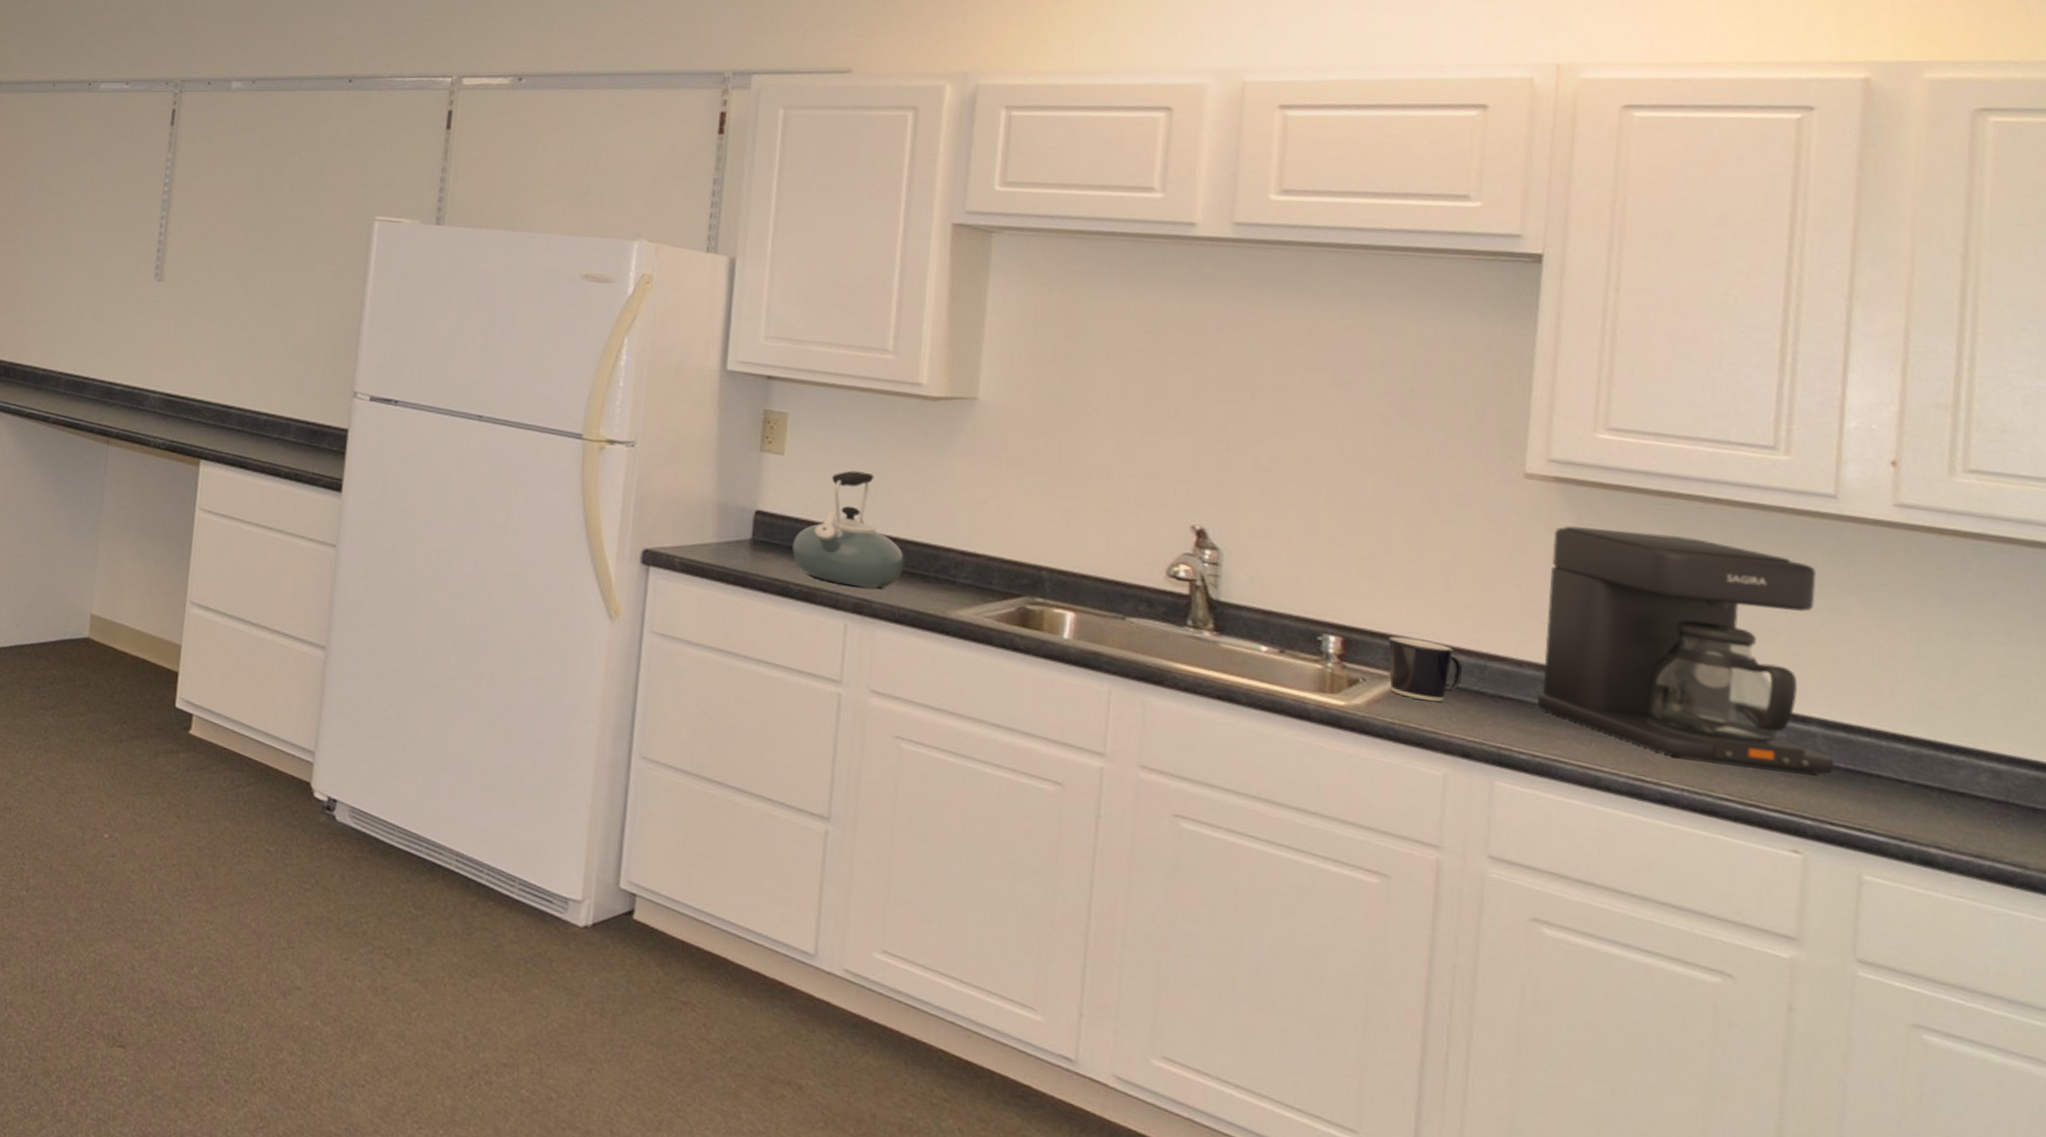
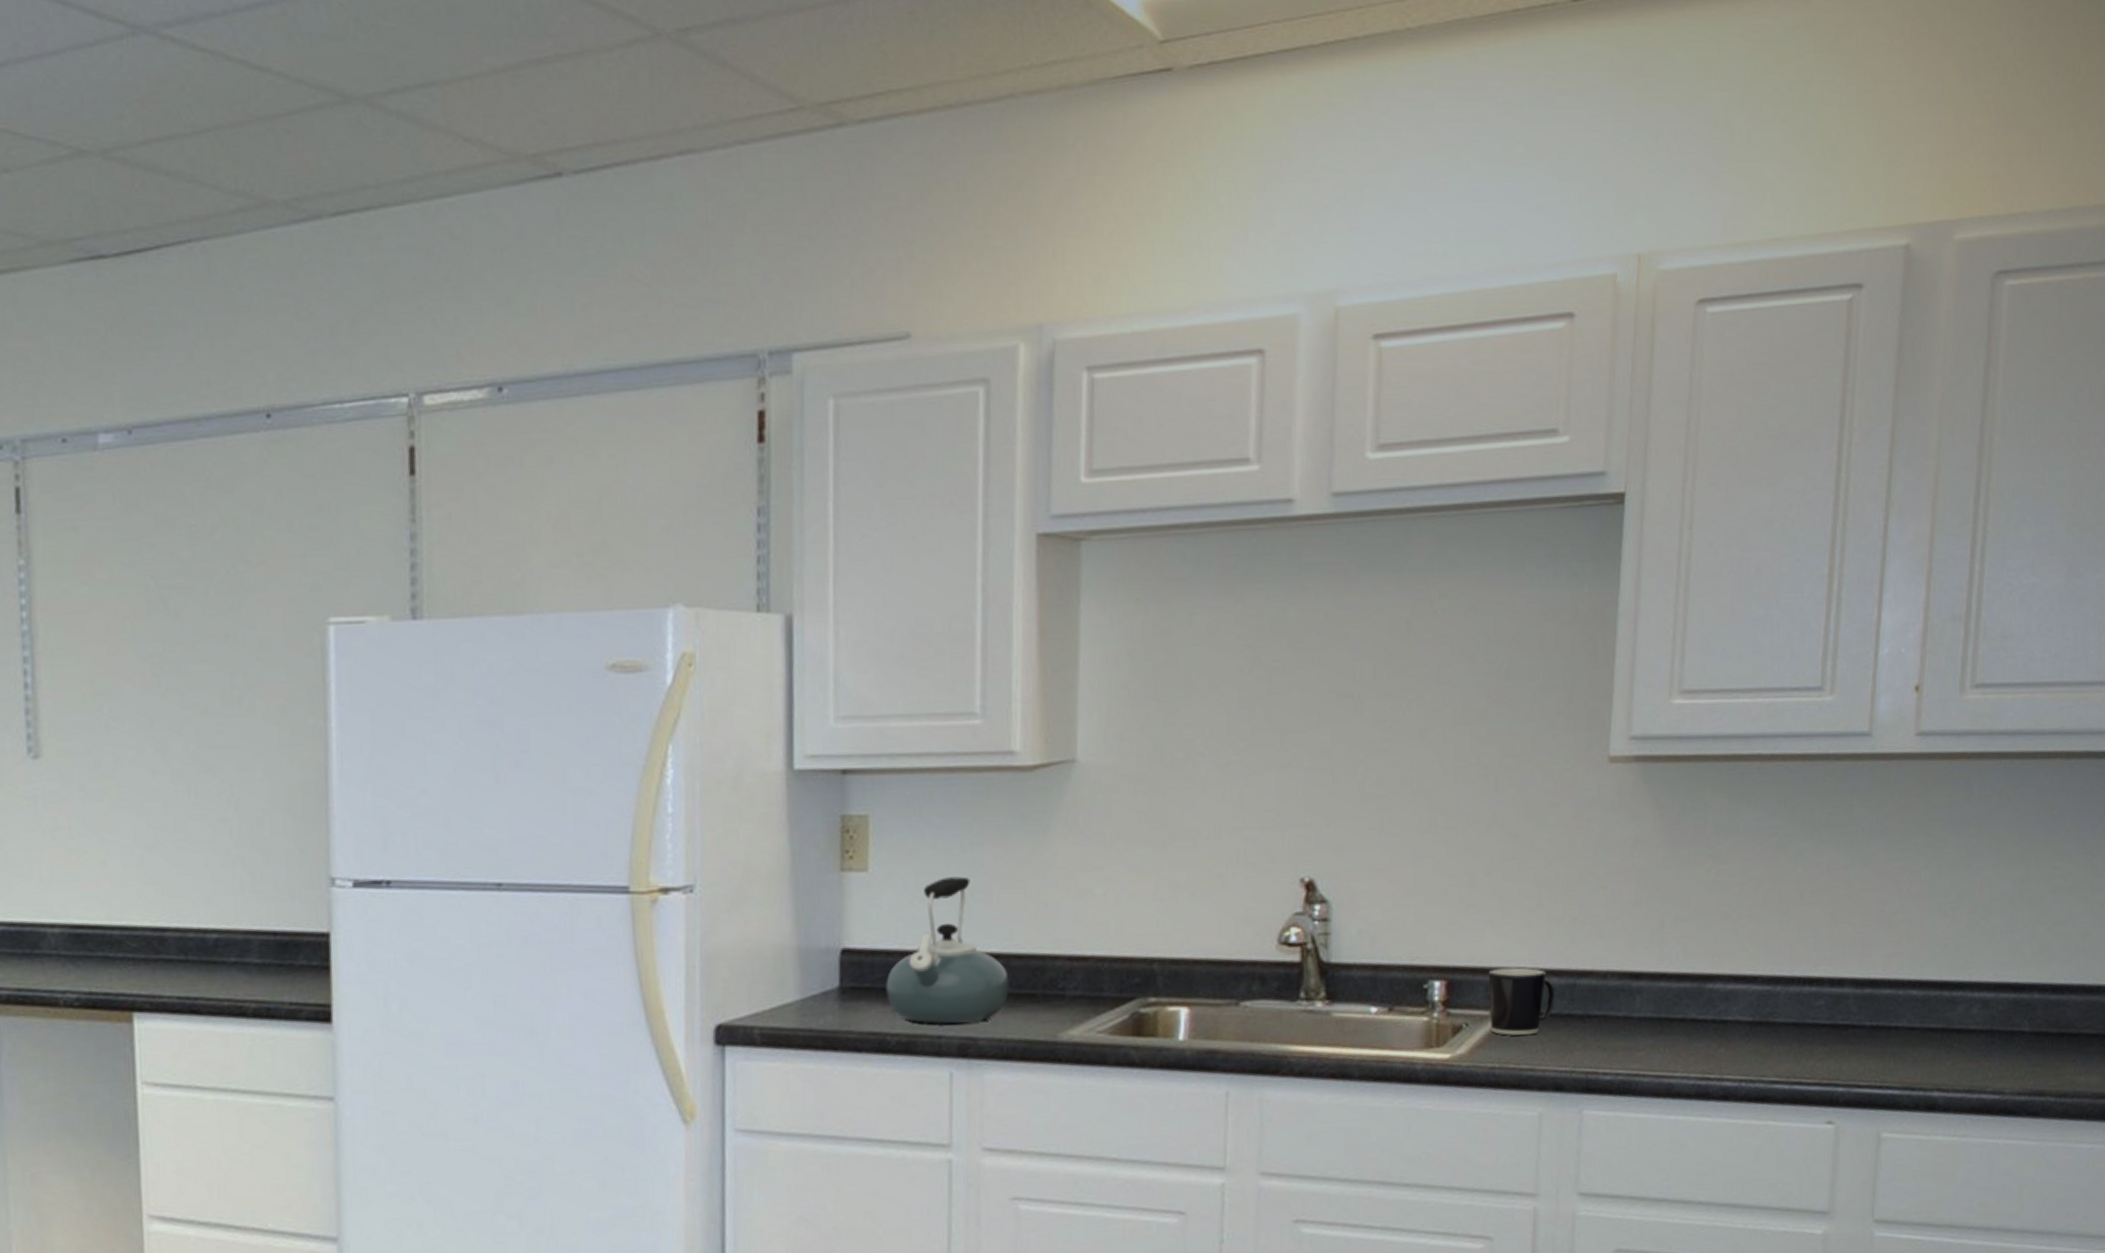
coffee maker: present [1537,525,1834,775] -> none [1620,802,1861,1046]

